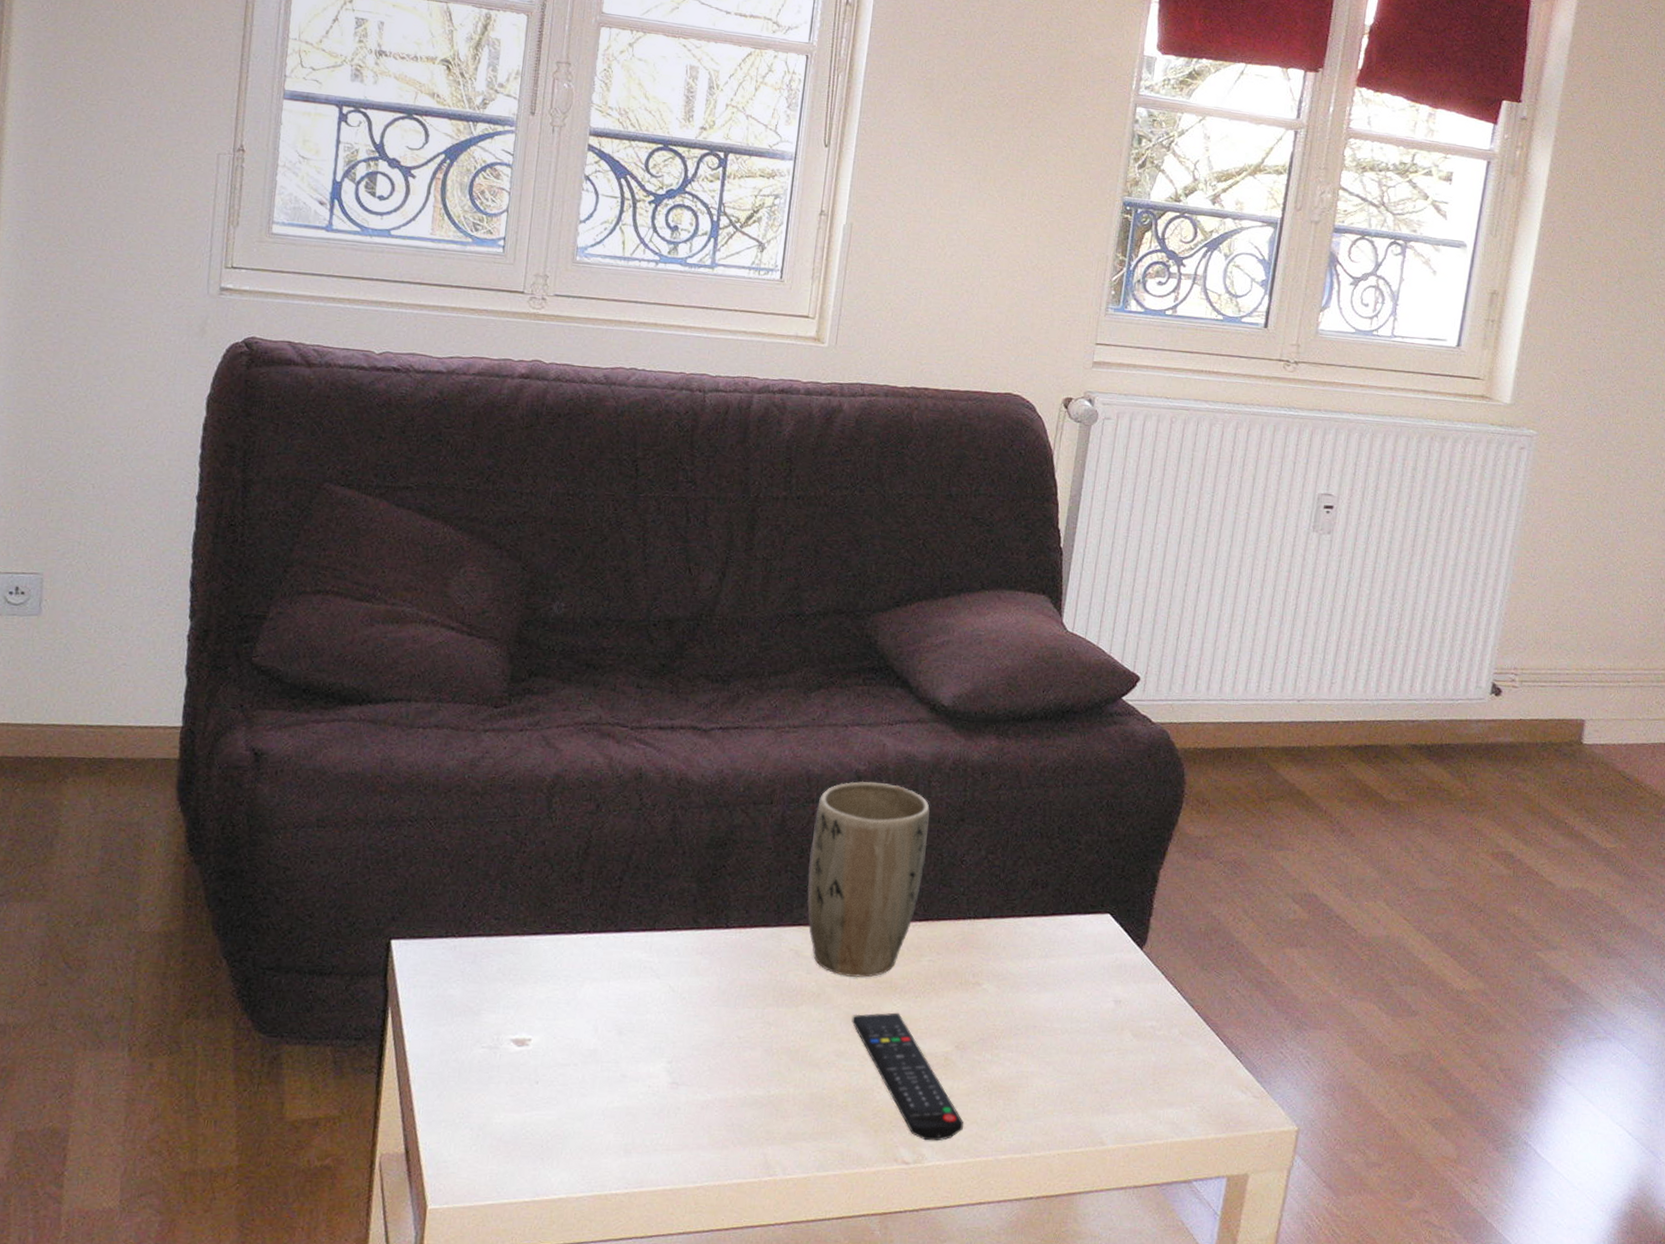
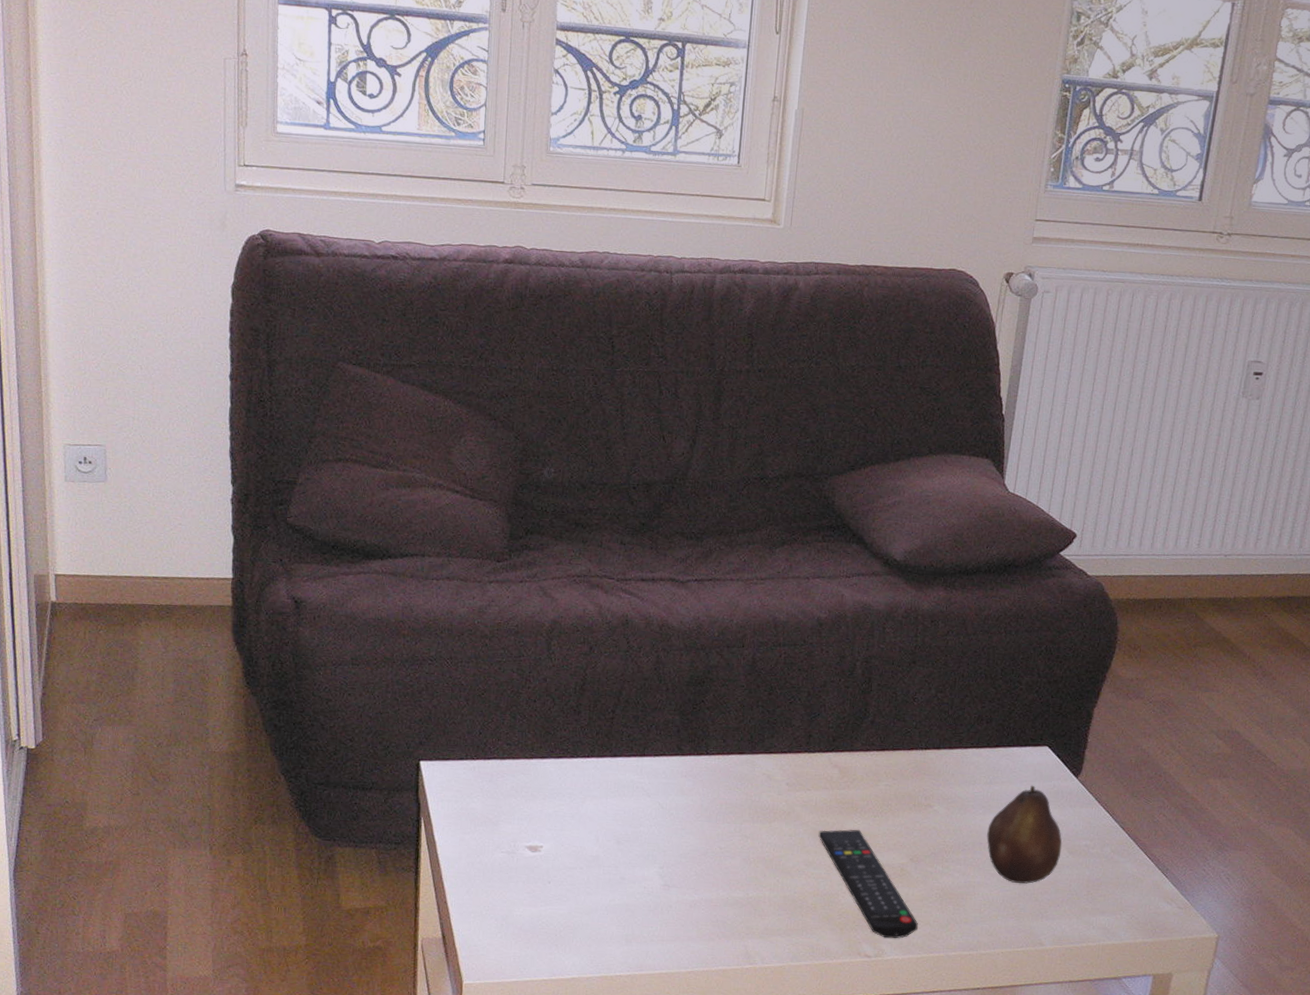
plant pot: present [807,781,930,978] -> none [776,628,885,799]
fruit: none [1041,958,1126,1073] -> present [987,785,1062,884]

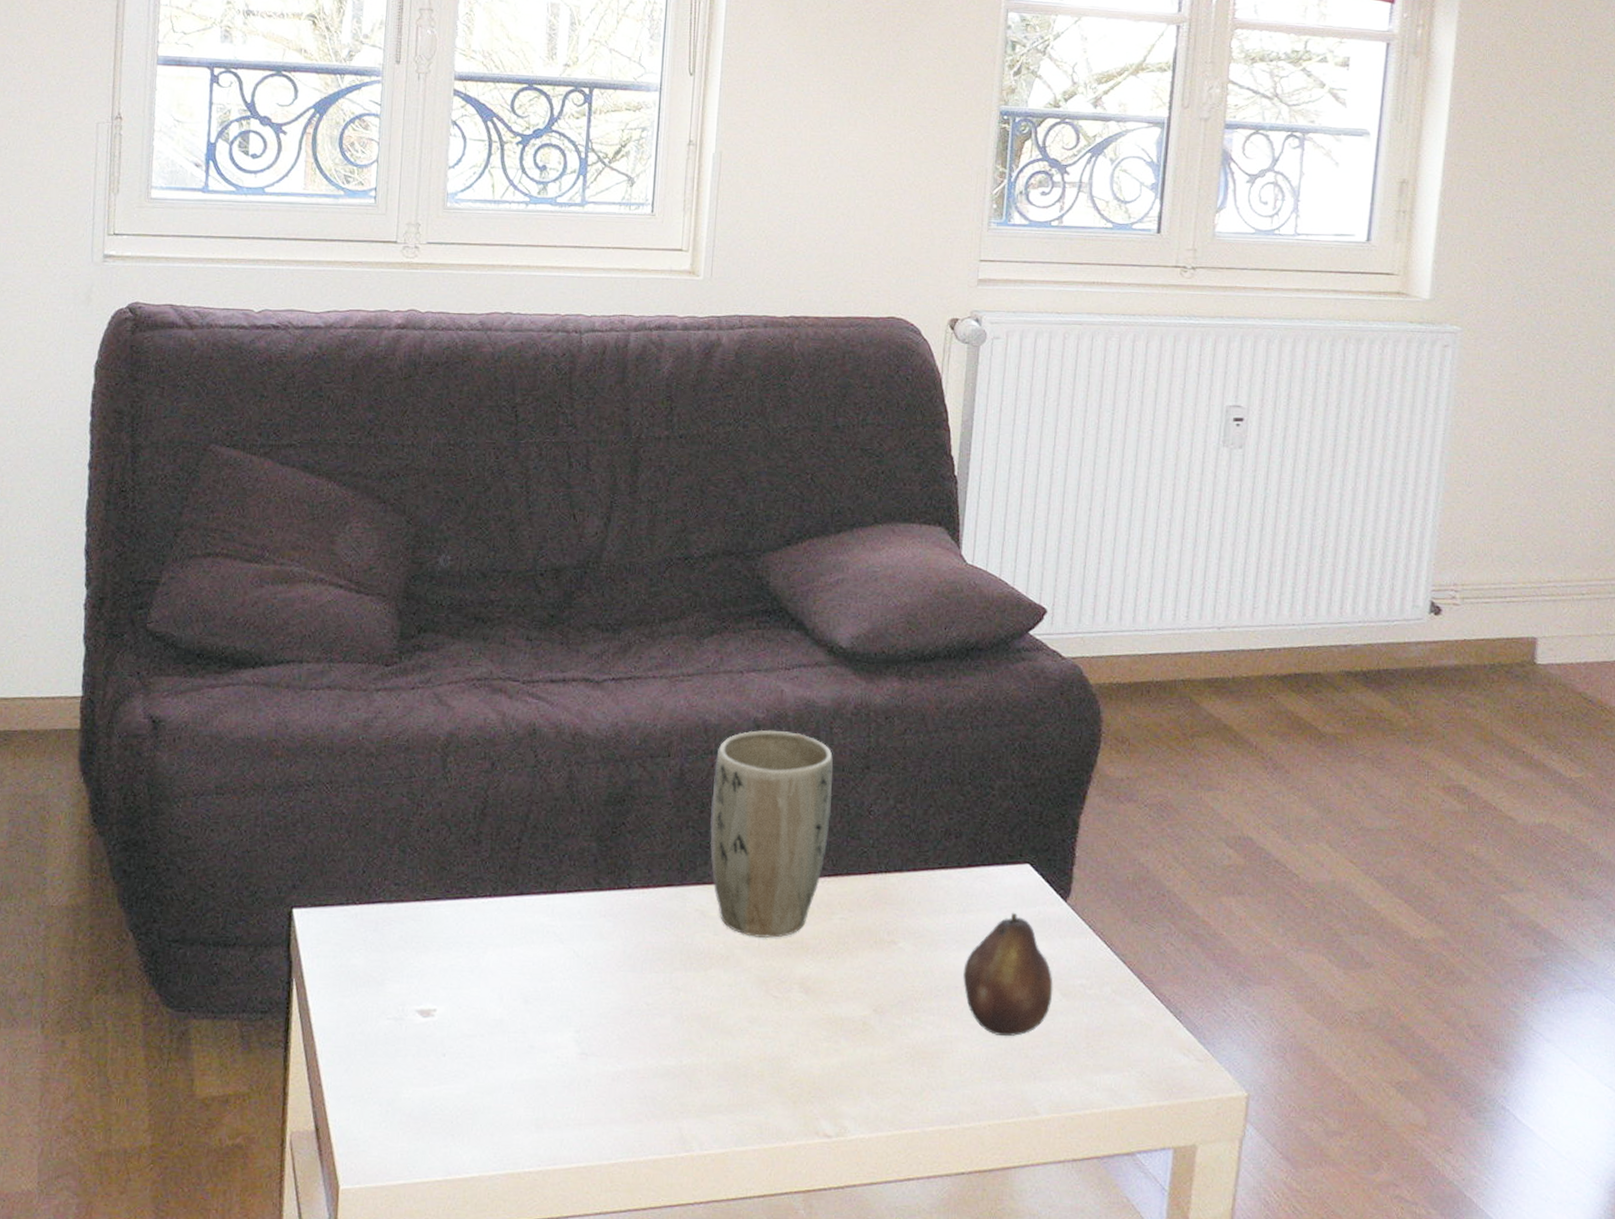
plant pot: none [776,628,885,799] -> present [710,730,833,938]
remote control: present [818,829,918,939] -> none [763,975,886,1113]

